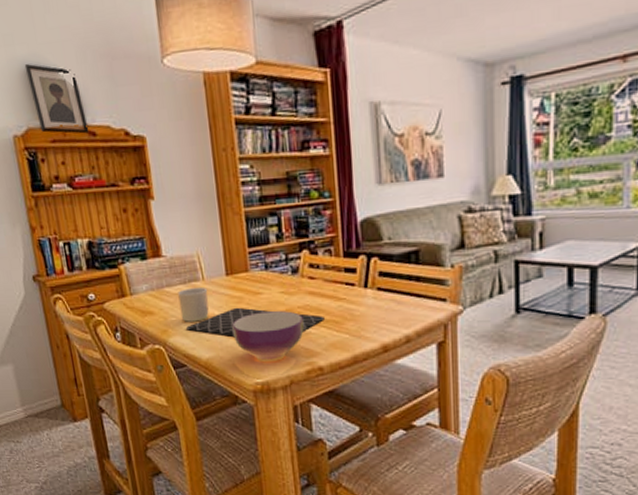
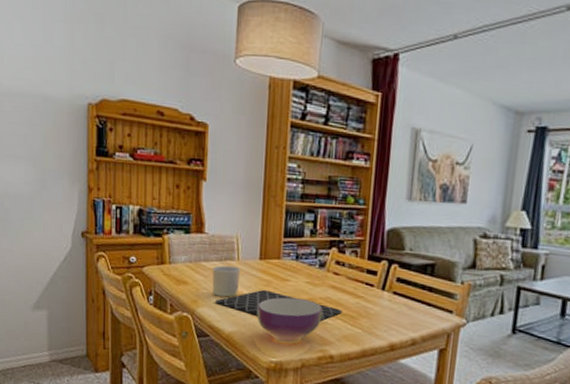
picture frame: present [24,64,90,134] -> none [110,43,159,113]

